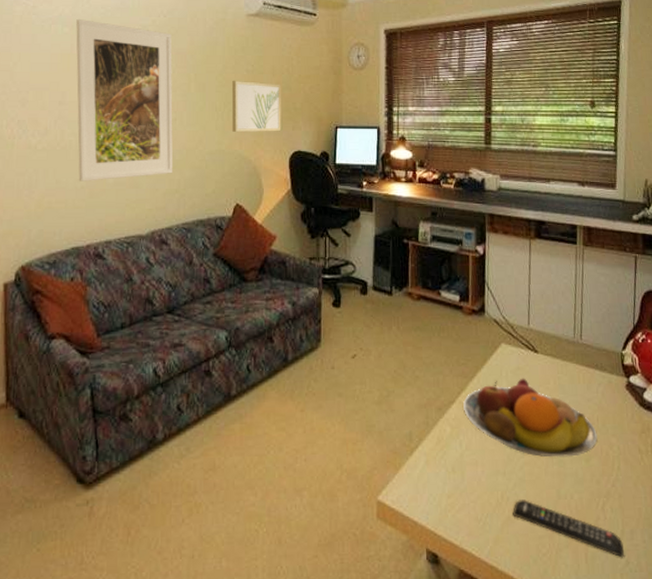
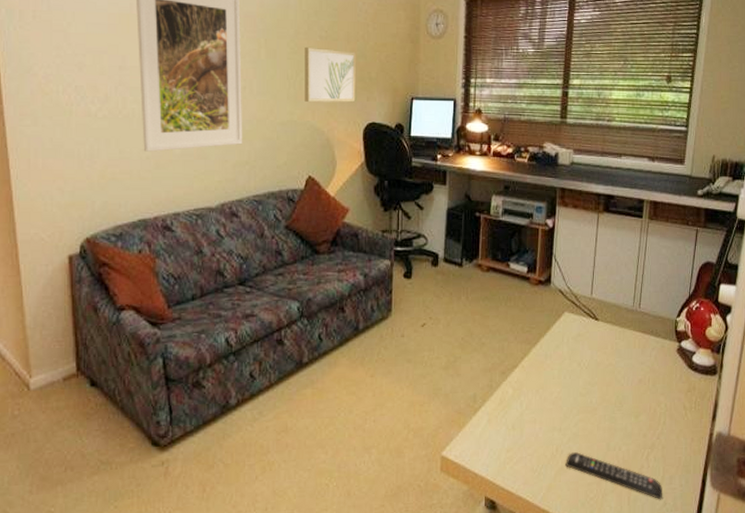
fruit bowl: present [463,378,598,457] -> none [526,343,647,414]

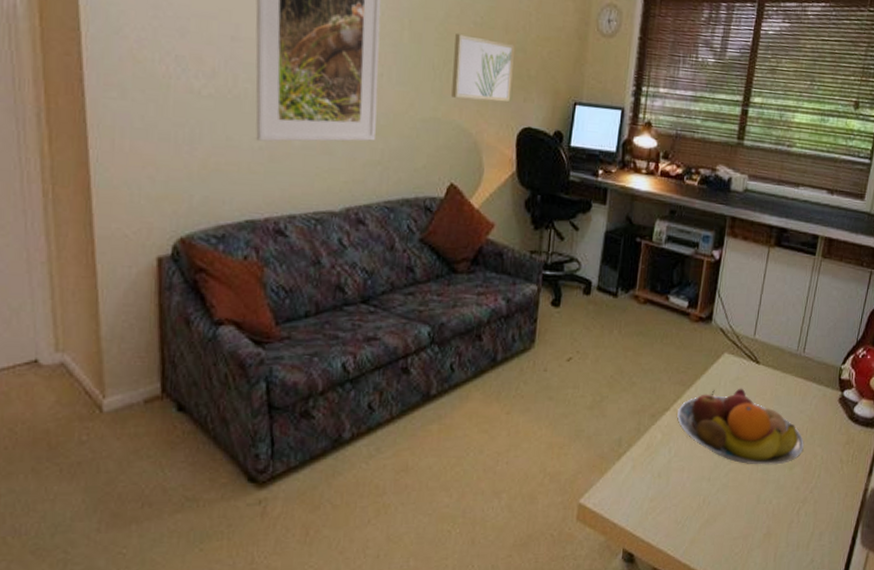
fruit bowl: none [526,343,647,414] -> present [677,388,804,465]
remote control: present [565,452,662,500] -> none [712,504,811,557]

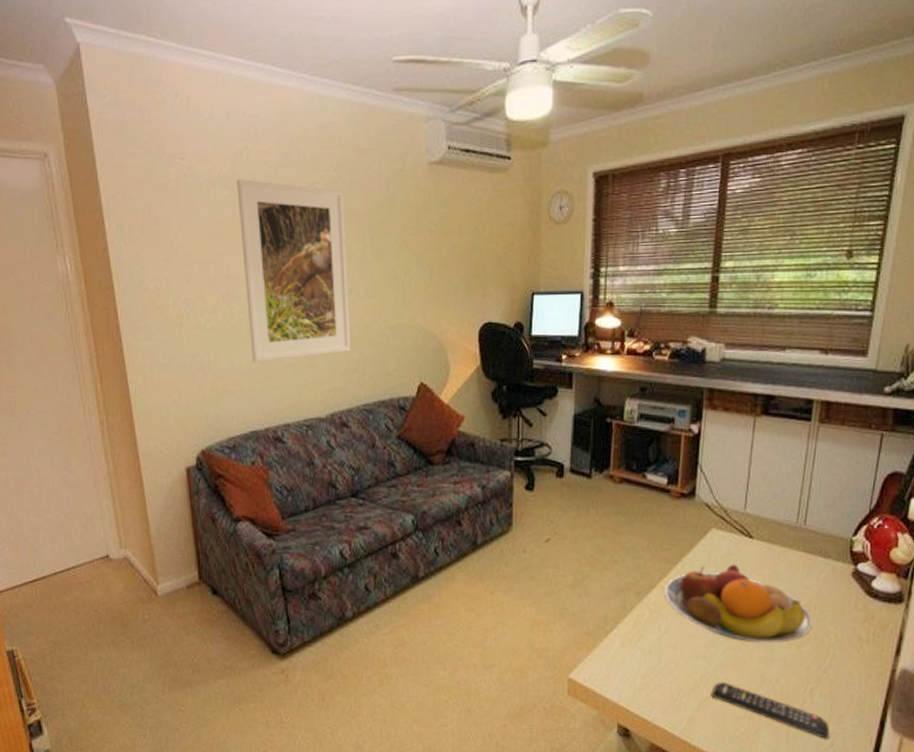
wall art: present [451,33,515,103] -> none [413,242,470,303]
remote control: none [712,504,811,557] -> present [711,682,829,740]

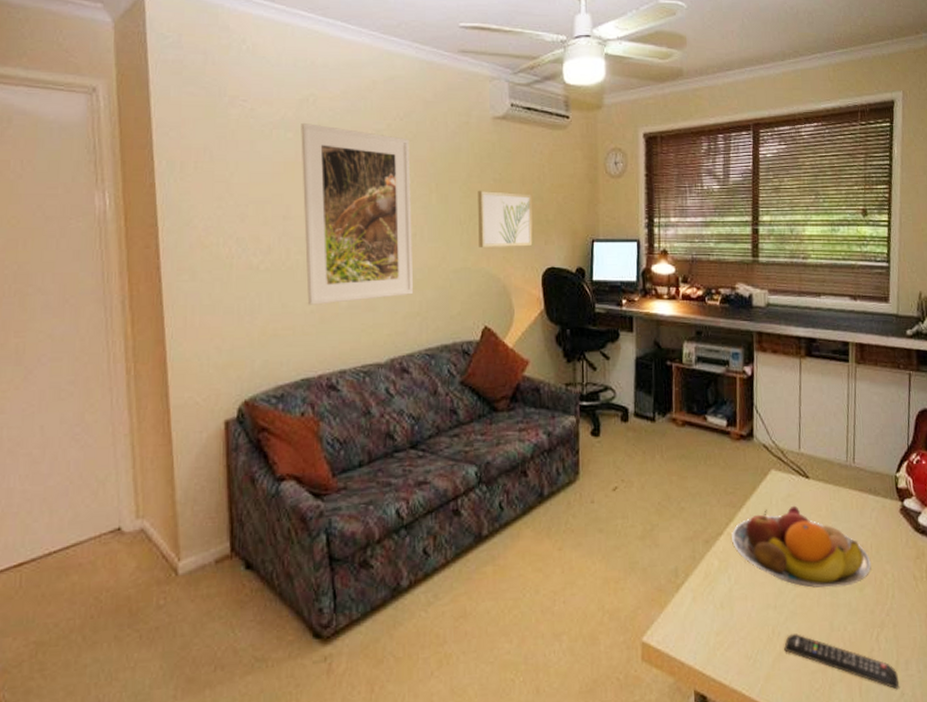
wall art: none [413,242,470,303] -> present [478,190,533,247]

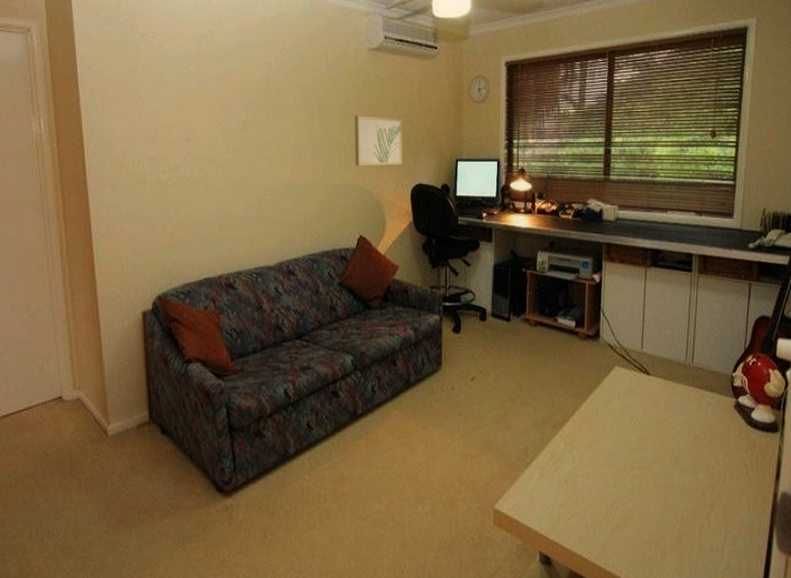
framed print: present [301,123,414,305] -> none [201,57,299,216]
fruit bowl: present [732,505,871,588] -> none [577,398,705,471]
remote control: present [784,634,899,690] -> none [621,509,725,561]

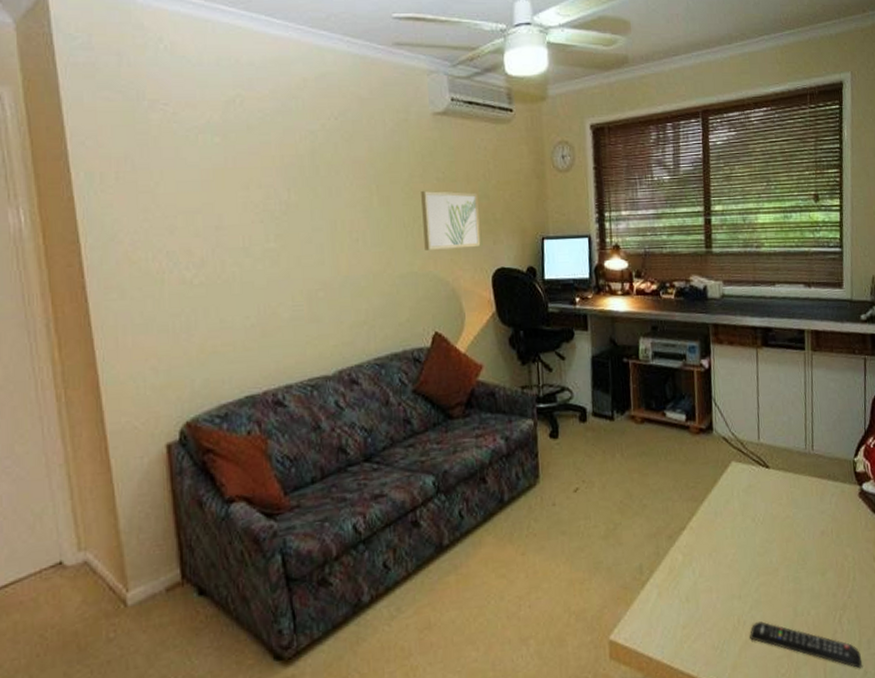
remote control: none [621,509,725,561] -> present [750,621,862,669]

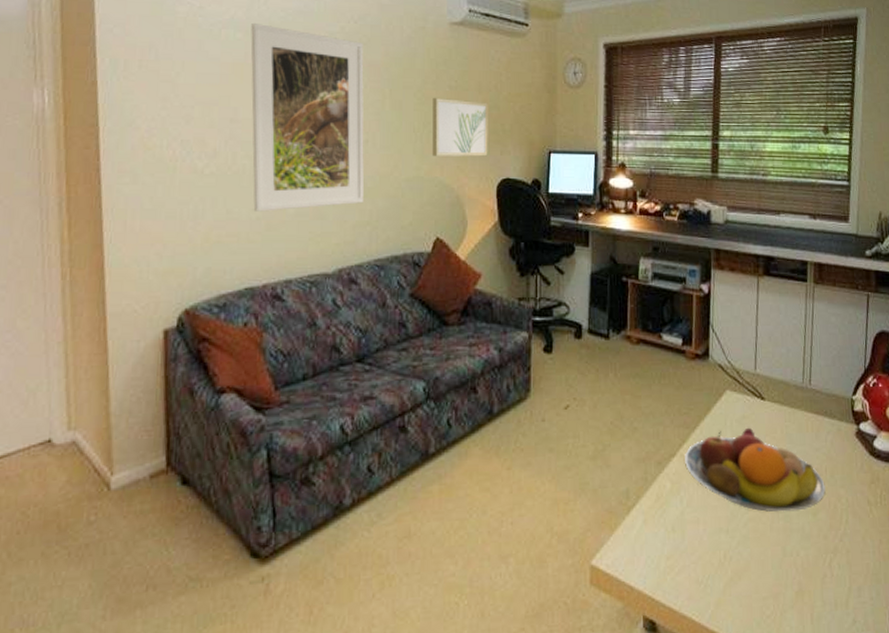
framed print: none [228,126,360,319] -> present [251,23,364,212]
fruit bowl: none [694,495,833,576] -> present [685,427,826,512]
remote control: present [750,621,862,669] -> none [736,559,851,617]

